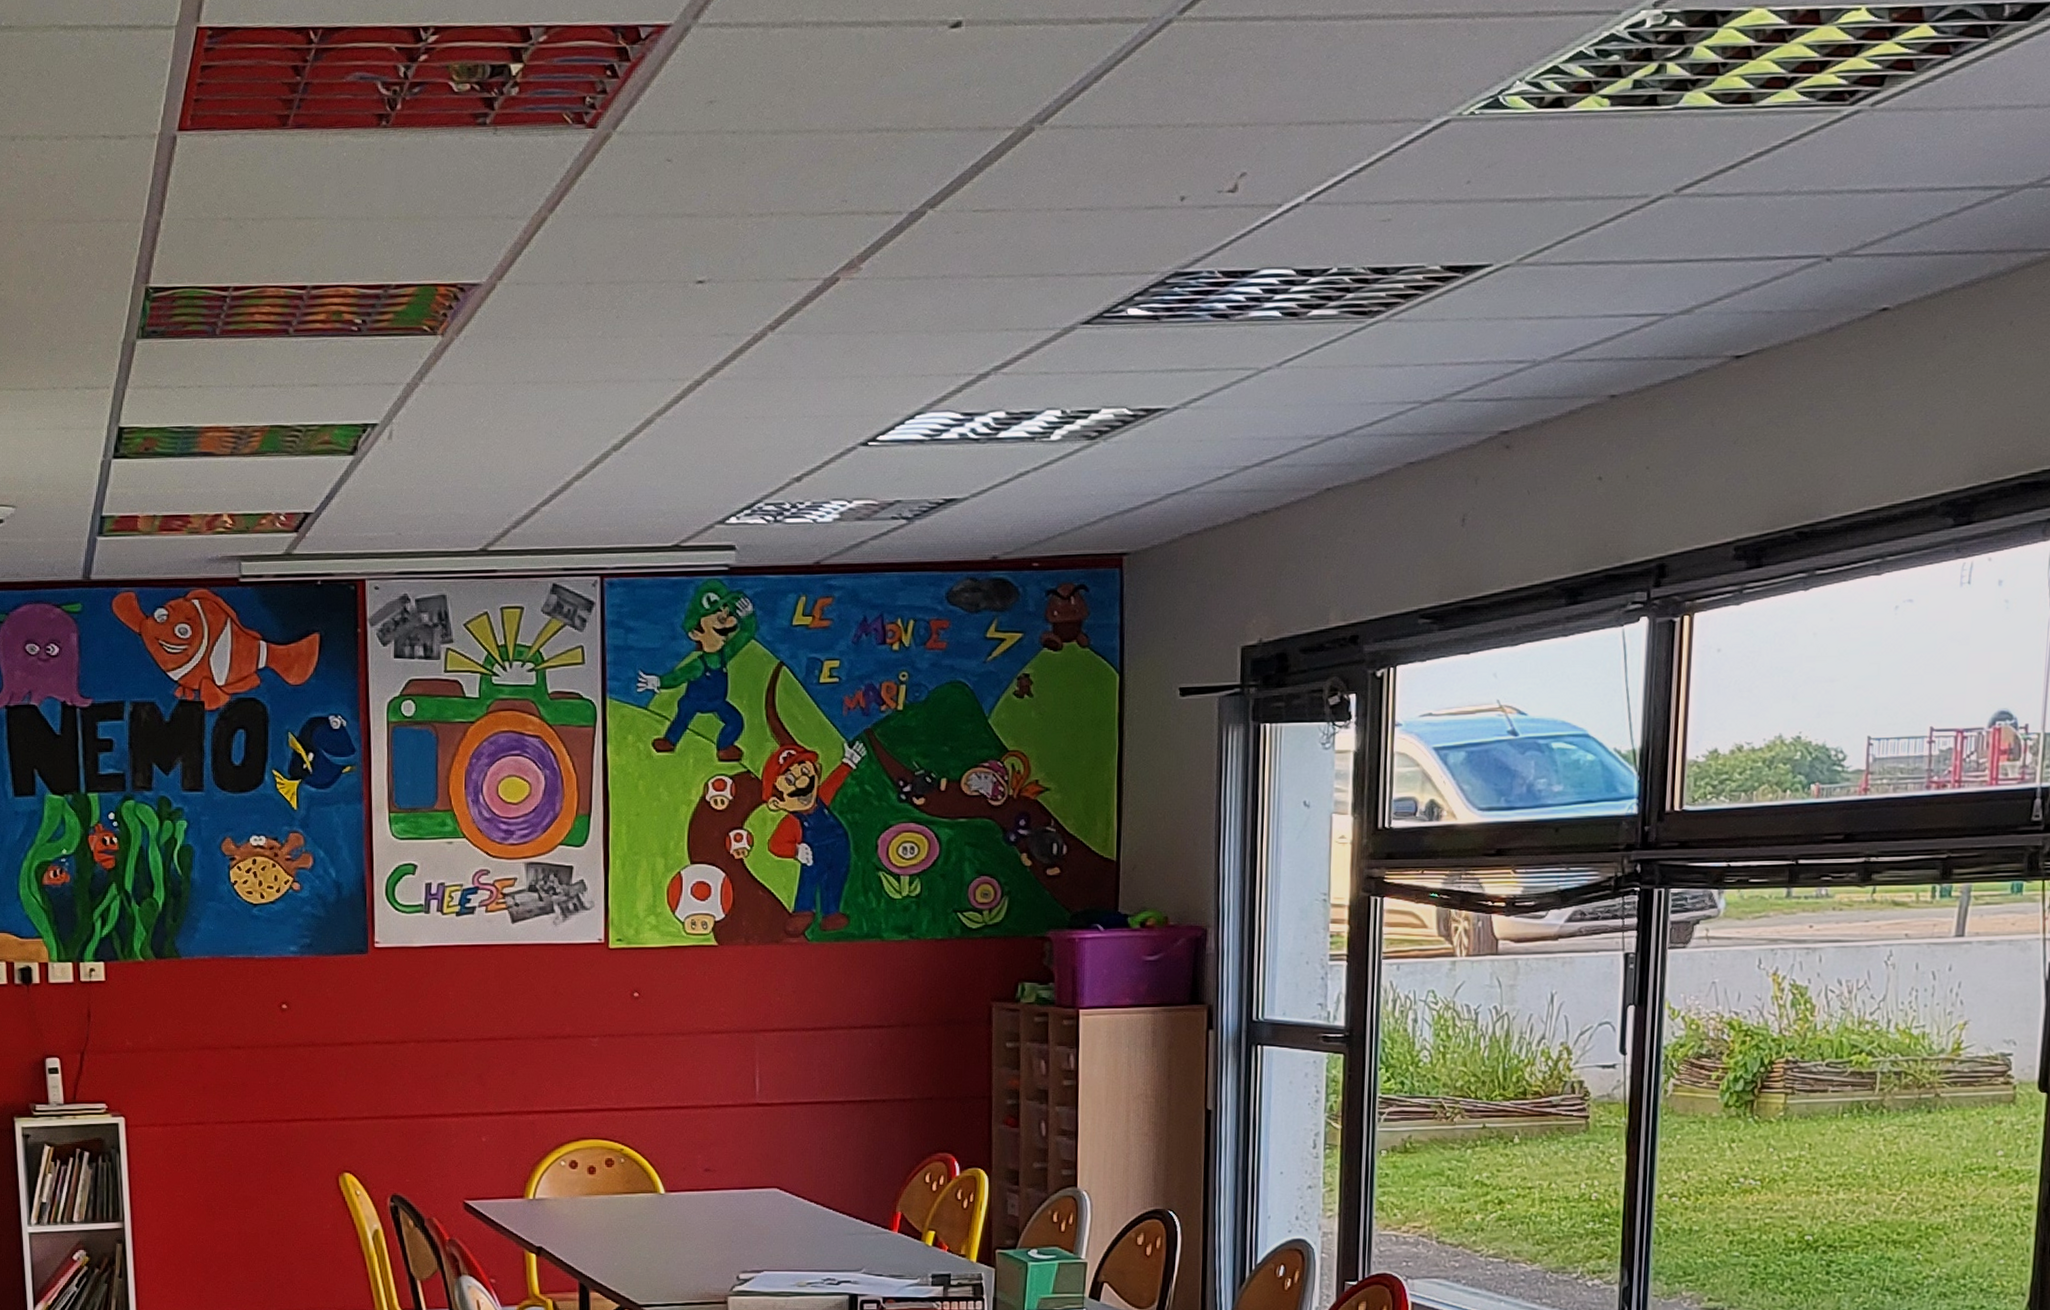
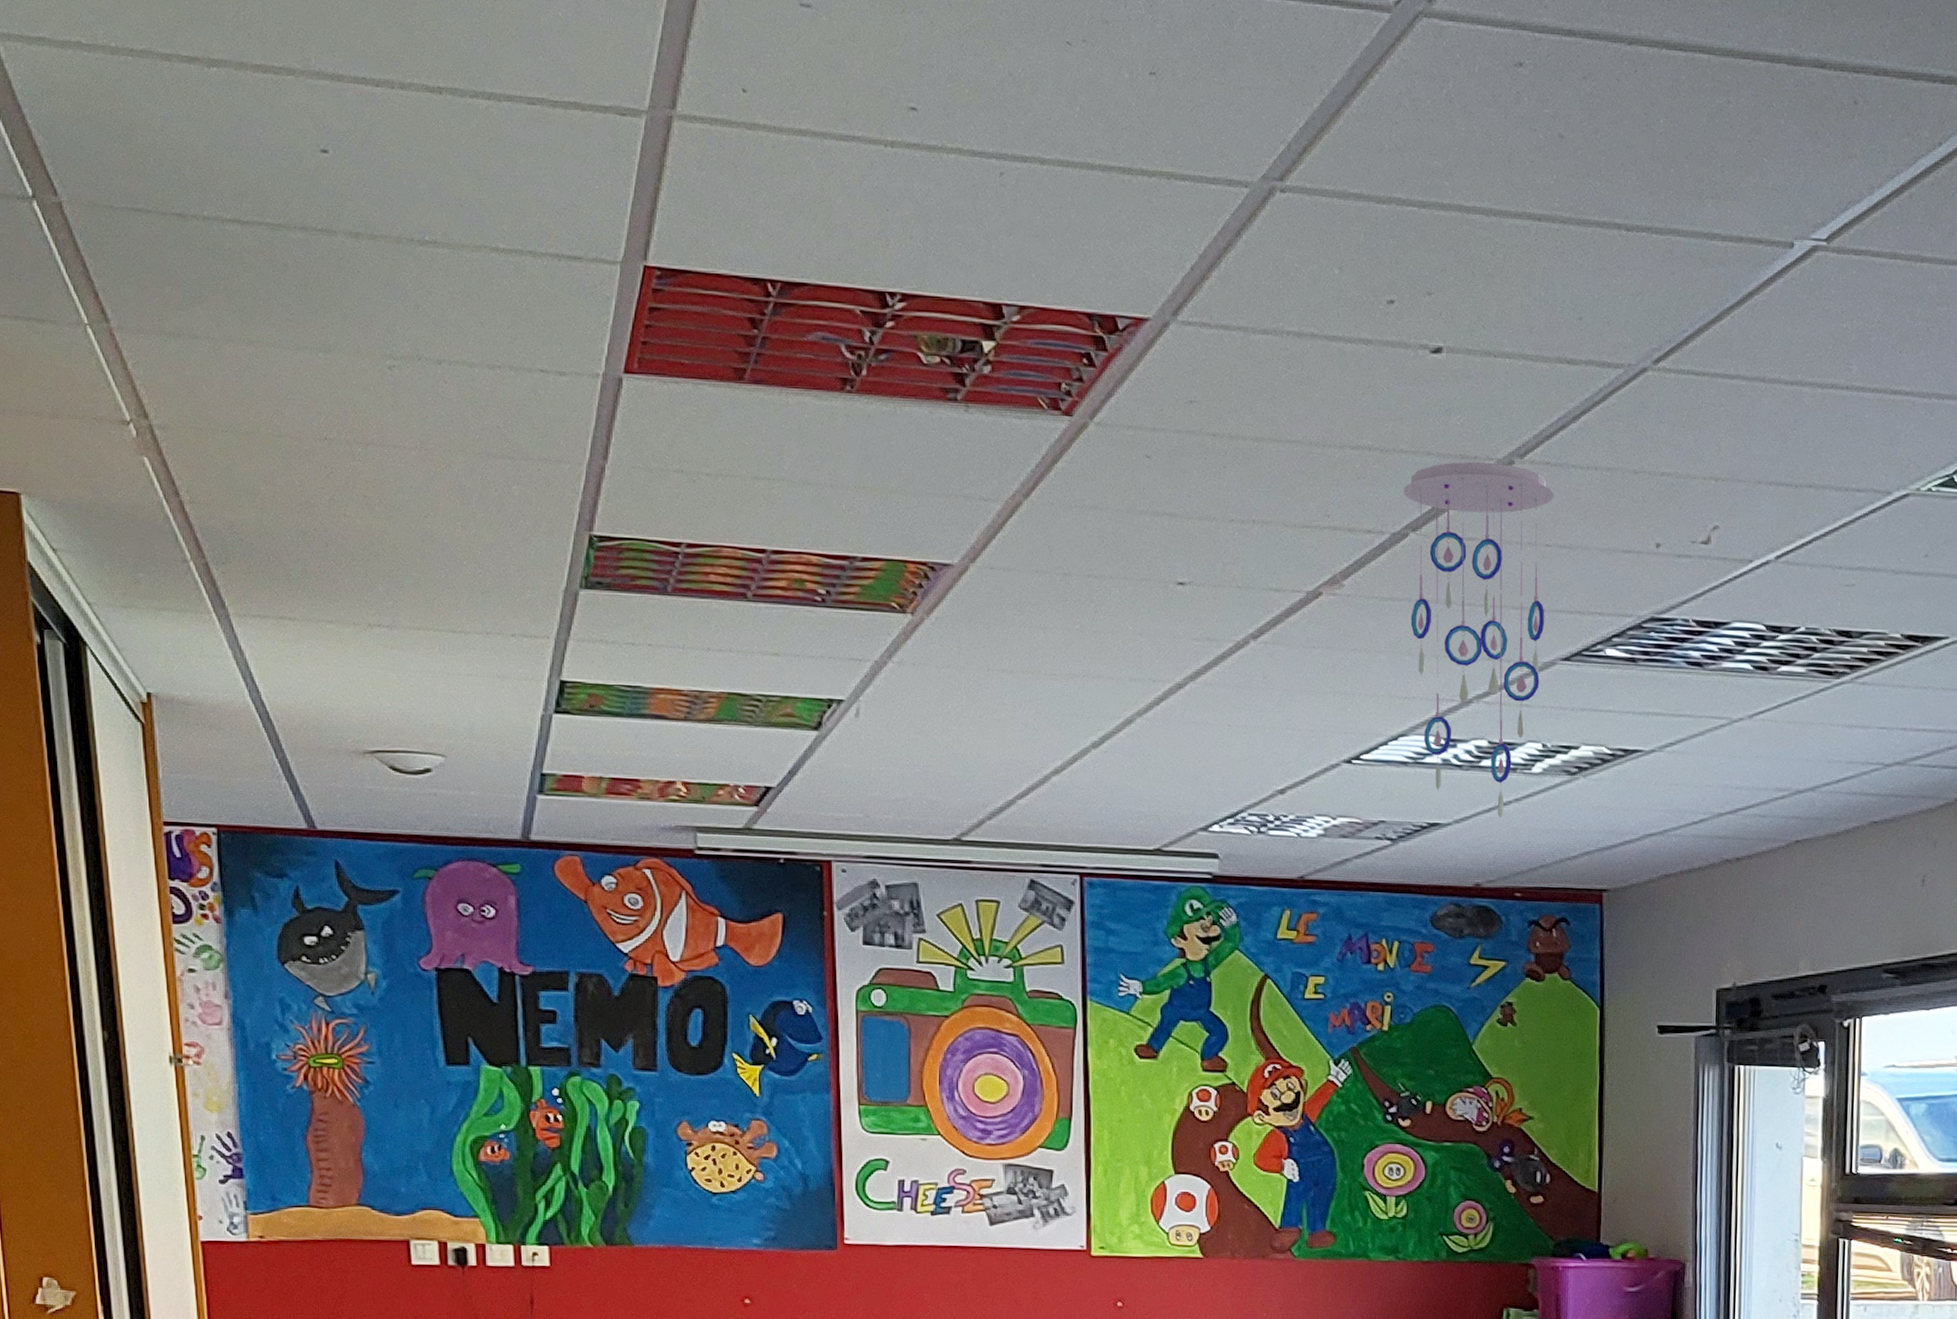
ceiling mobile: none [921,131,1075,488] -> present [1403,461,1554,818]

